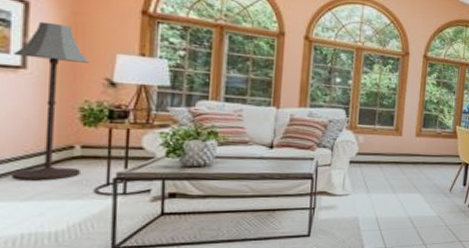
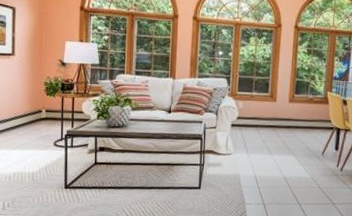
floor lamp: present [10,21,90,181] -> none [7,21,50,136]

